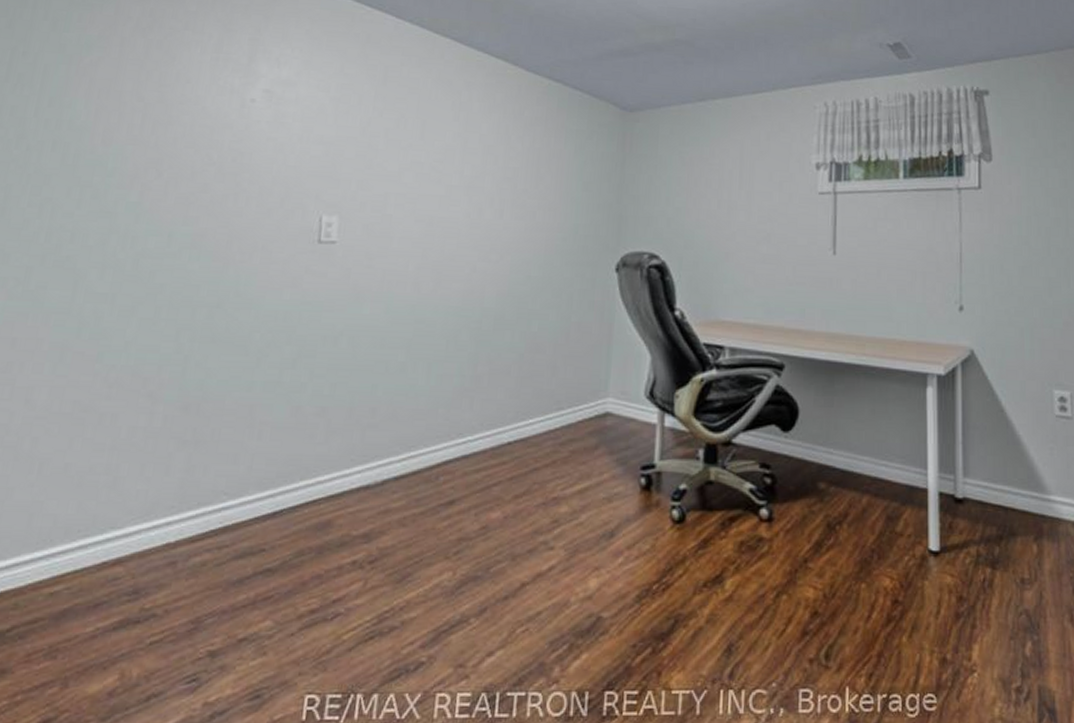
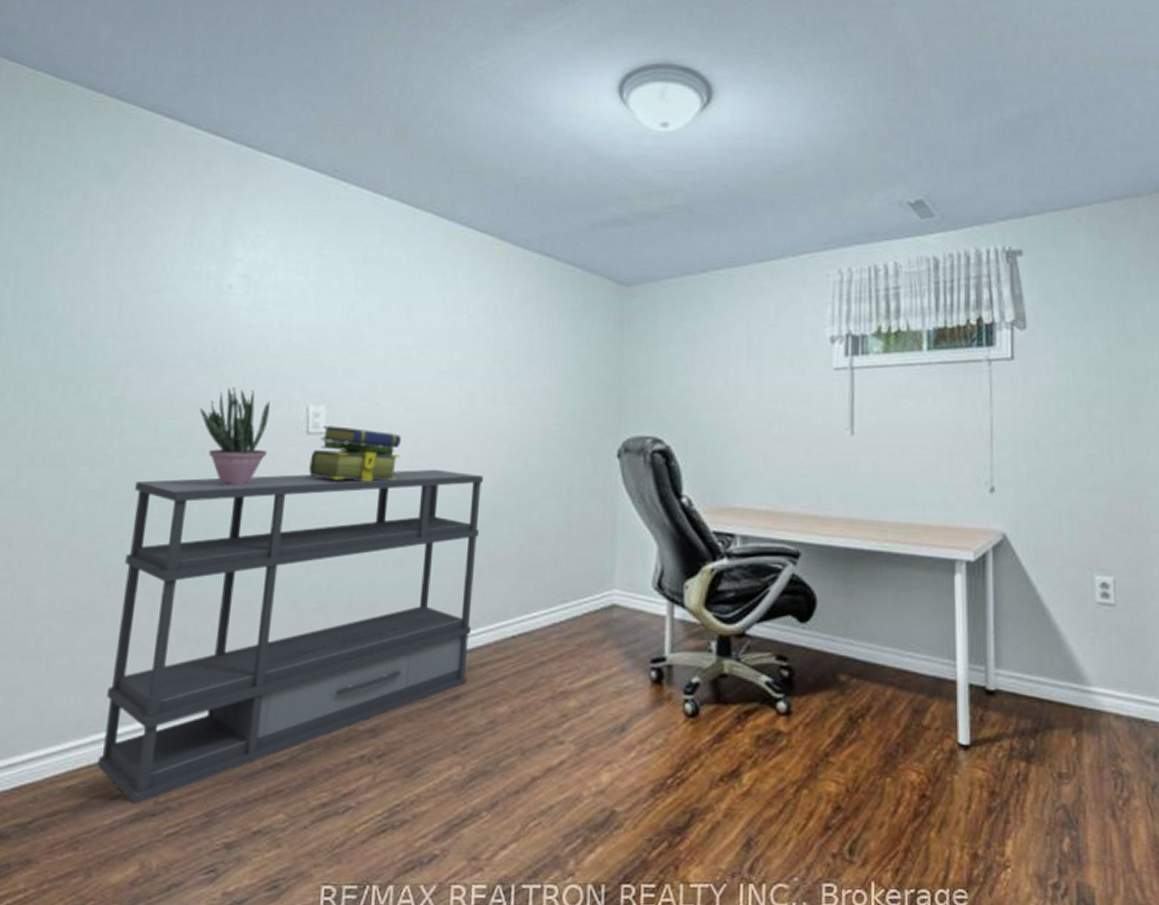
bookshelf: none [83,279,487,611] -> present [97,469,483,804]
potted plant: none [214,196,284,292] -> present [199,387,270,487]
stack of books: none [318,235,410,290] -> present [309,425,401,482]

